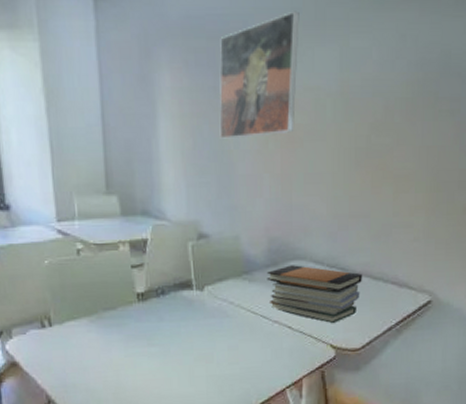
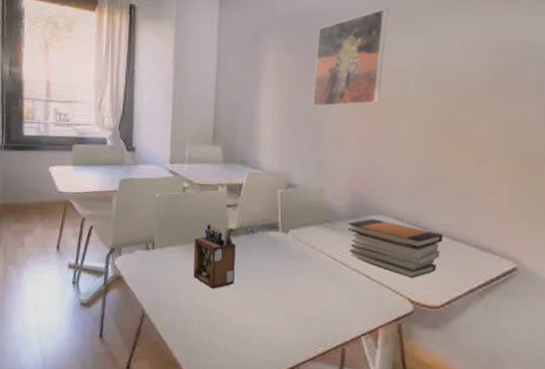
desk organizer: none [97,288,149,362] -> present [193,223,236,289]

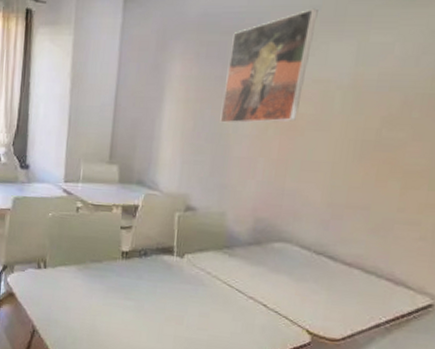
desk organizer: present [193,223,236,289] -> none [84,244,128,310]
book stack: present [348,219,444,279] -> none [246,246,354,310]

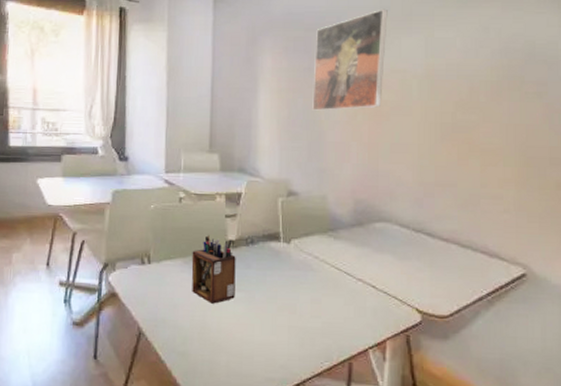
desk organizer: none [84,244,128,310] -> present [191,234,236,304]

